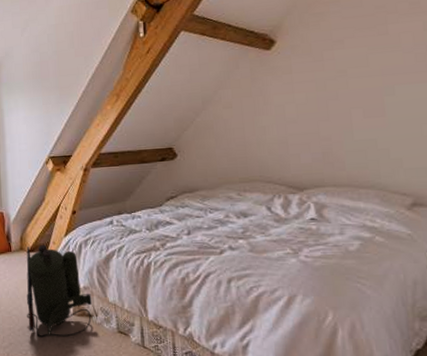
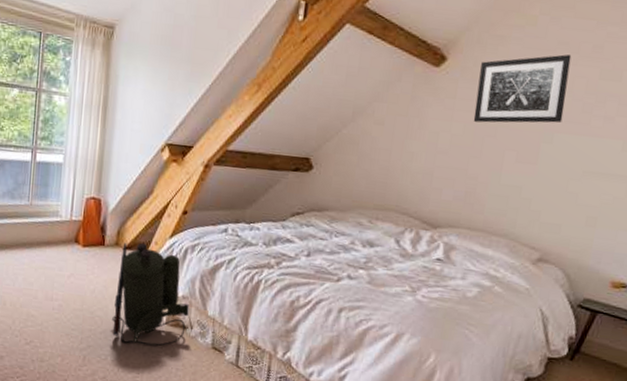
wall art: none [308,16,399,90] -> present [473,54,572,123]

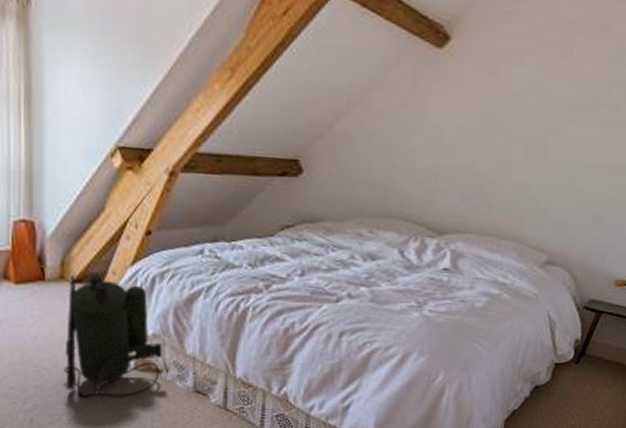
wall art: present [473,54,572,123] -> none [479,34,580,114]

